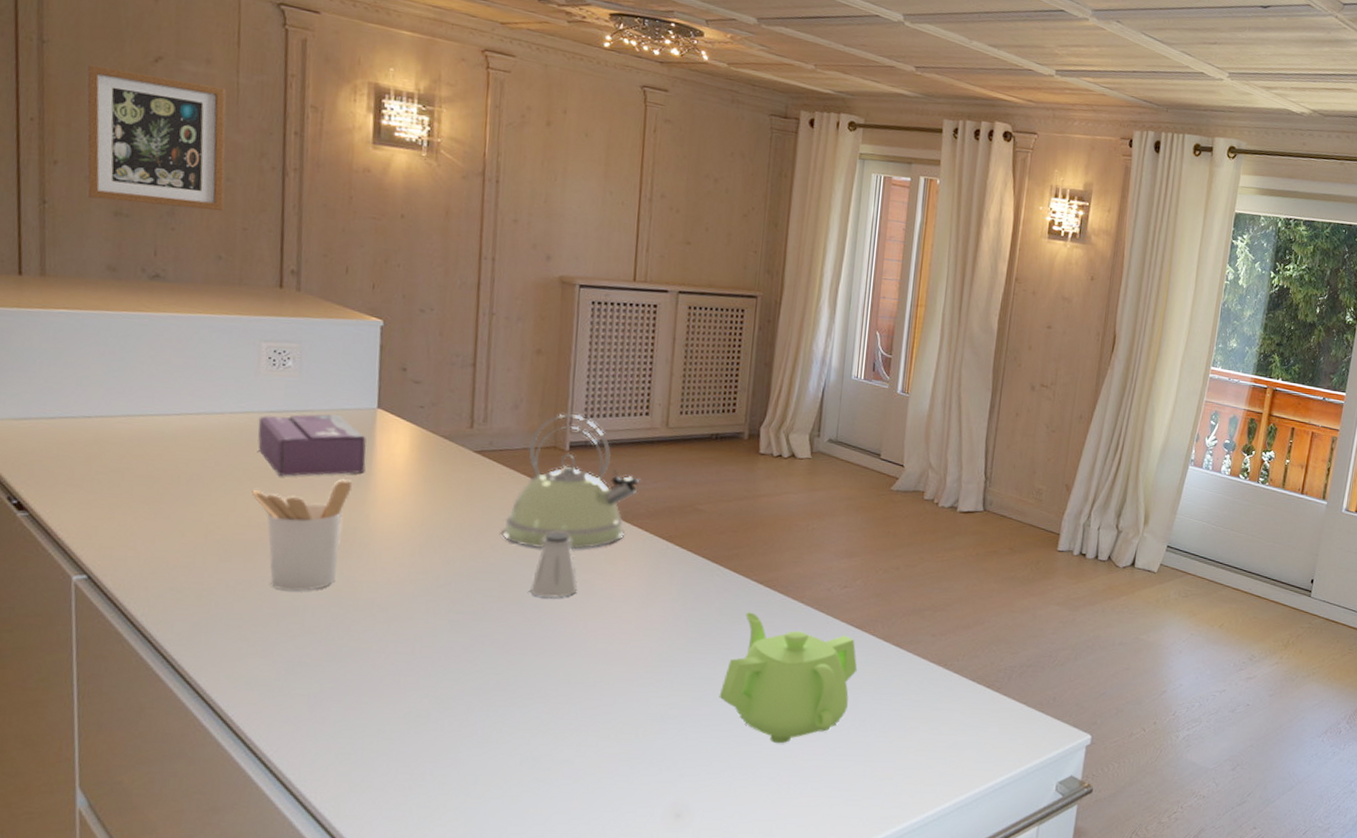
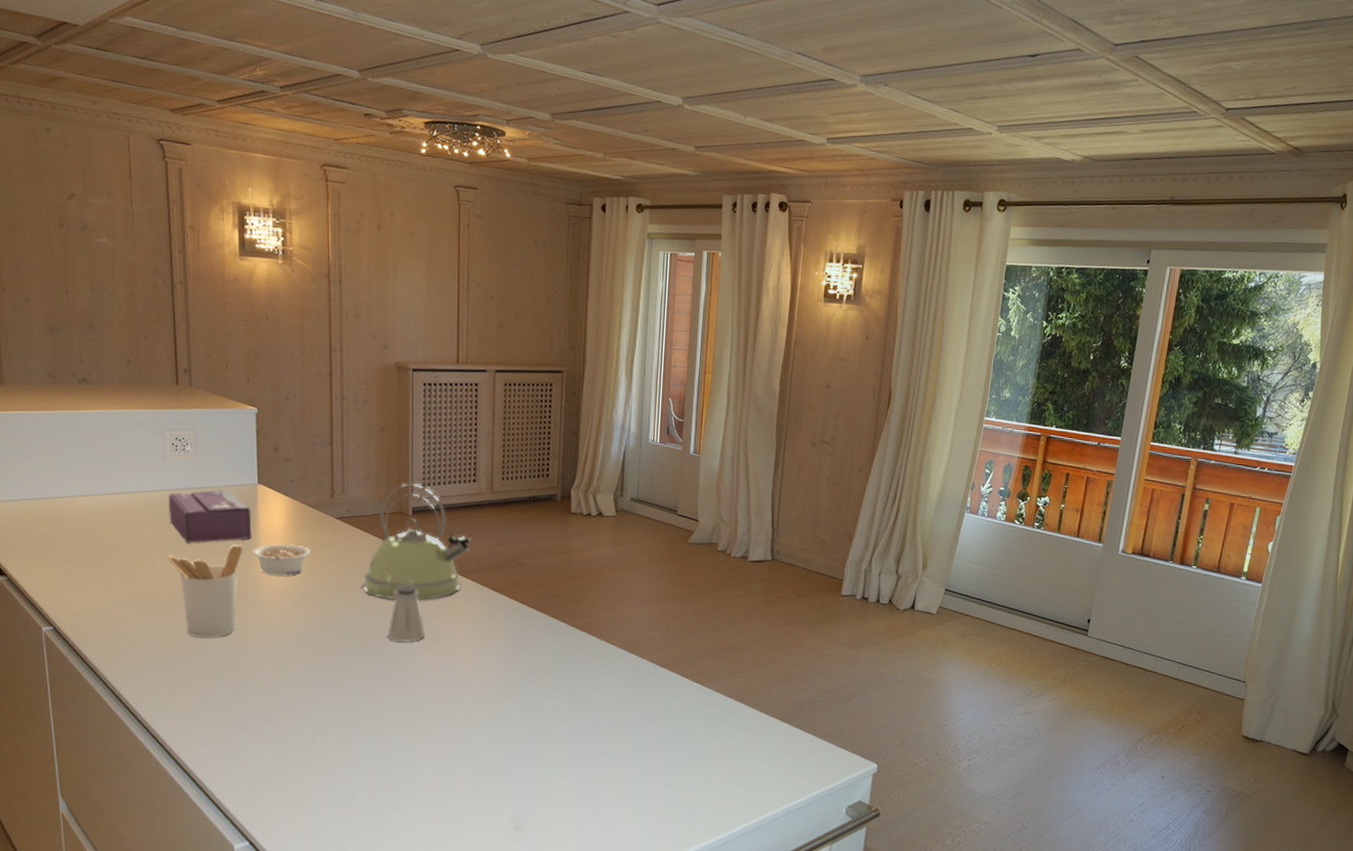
wall art: present [86,64,226,211] -> none [19,205,130,322]
legume: none [365,480,439,518] -> present [253,544,310,576]
teapot: present [719,612,858,744] -> none [546,653,664,769]

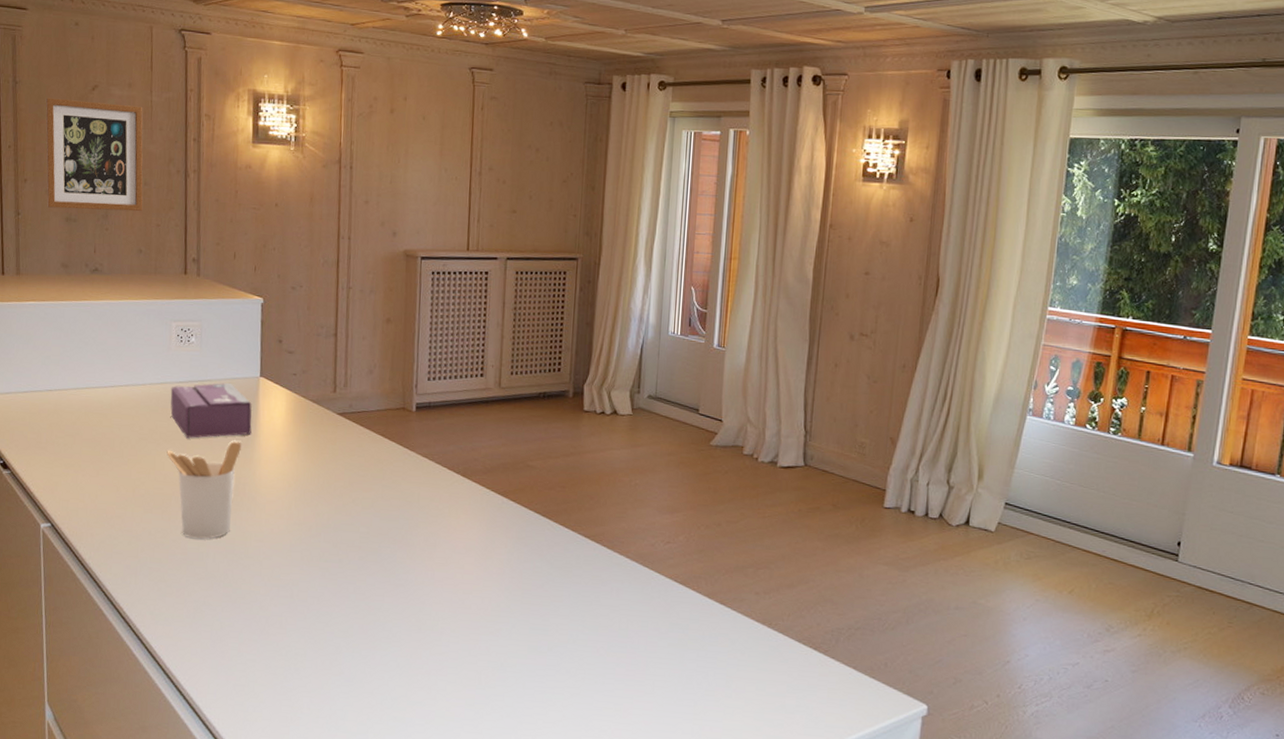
wall art: none [19,205,130,322] -> present [45,98,143,212]
legume: present [253,544,310,576] -> none [251,440,310,475]
kettle: present [362,482,472,600] -> none [361,376,477,504]
saltshaker: present [387,586,426,643] -> none [386,488,426,549]

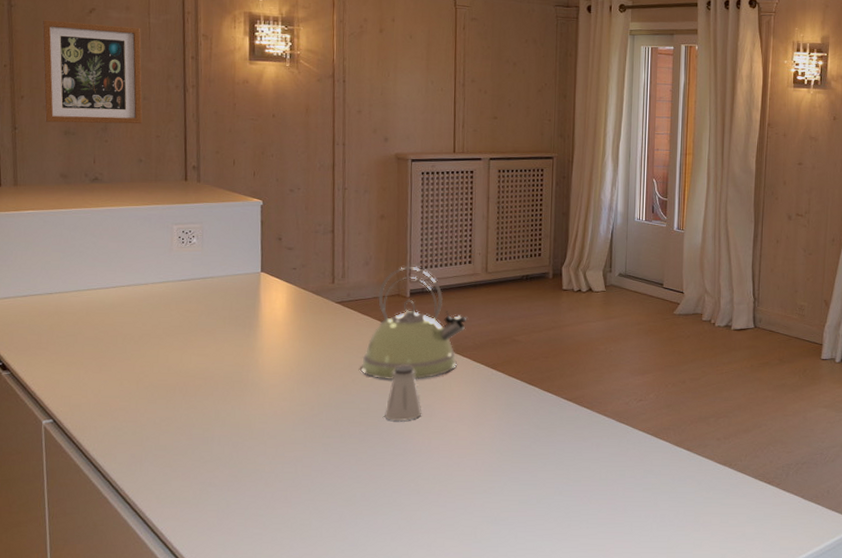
utensil holder: present [167,441,241,539] -> none [170,332,244,425]
tissue box: present [170,382,253,438] -> none [173,278,255,332]
kettle: none [361,376,477,504] -> present [360,266,468,380]
saltshaker: none [386,488,426,549] -> present [385,366,422,422]

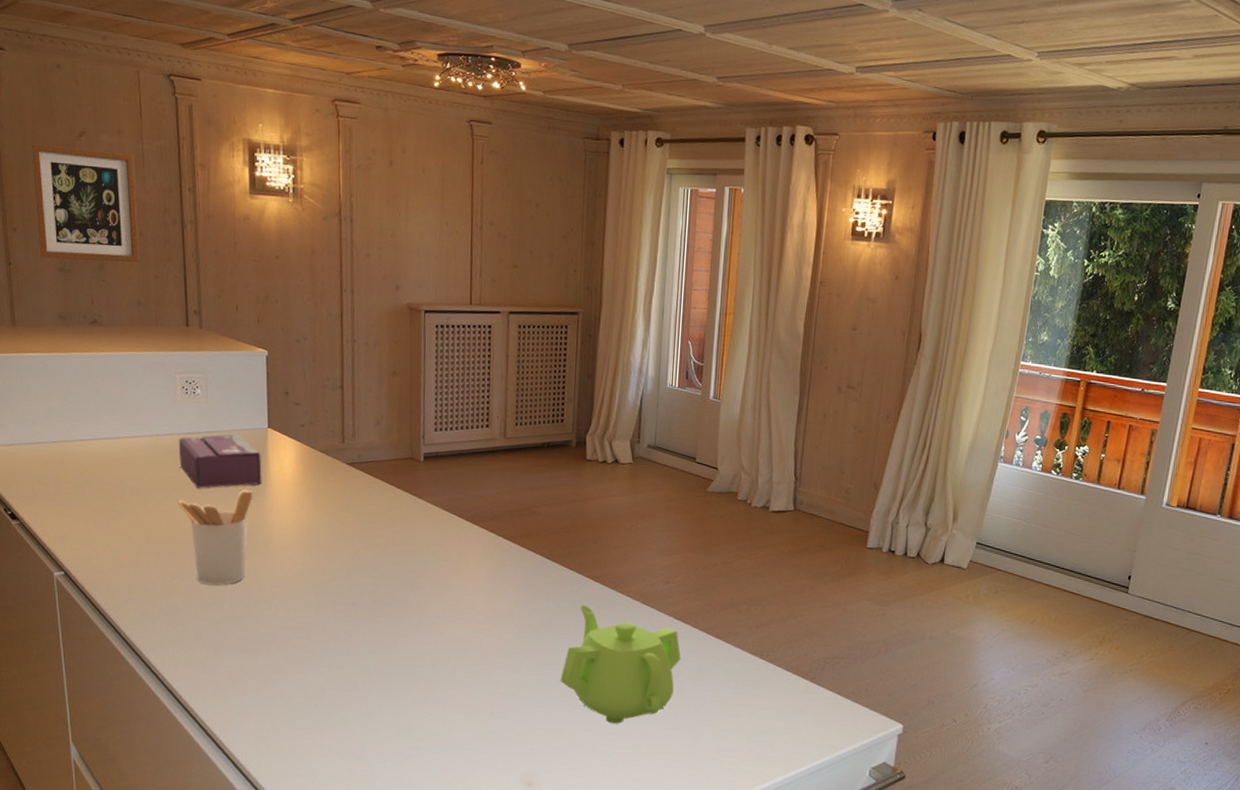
utensil holder: none [170,332,244,425] -> present [178,491,252,585]
tissue box: none [173,278,255,332] -> present [178,433,262,488]
kettle: present [360,266,468,380] -> none [373,427,485,549]
saltshaker: present [385,366,422,422] -> none [398,534,437,592]
teapot: none [541,426,655,540] -> present [560,605,681,724]

